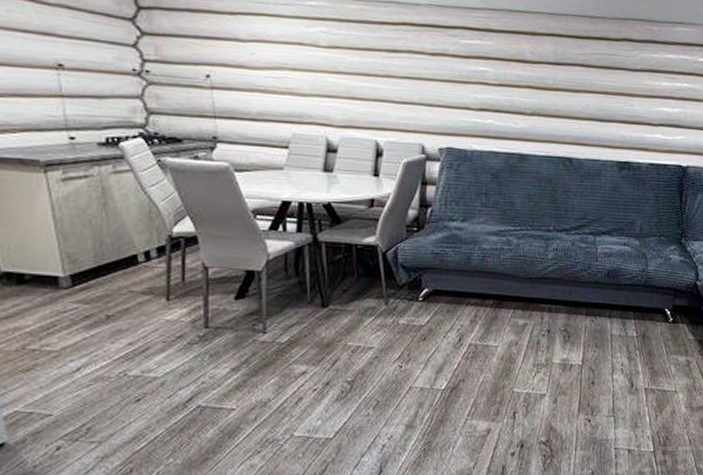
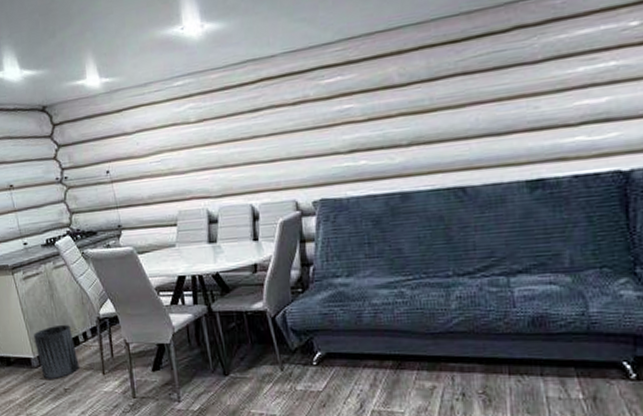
trash can: none [68,240,134,303] -> present [34,325,79,379]

